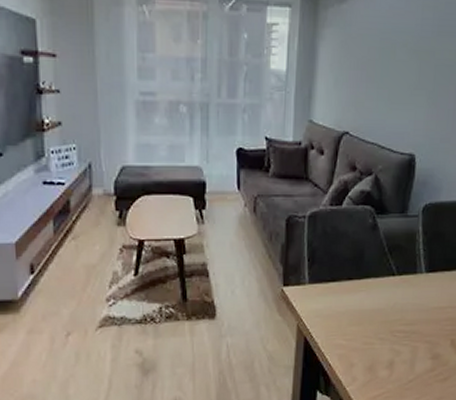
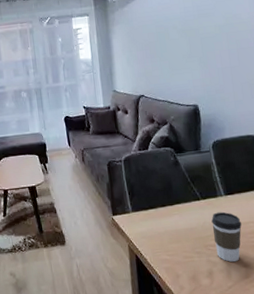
coffee cup: none [402,292,439,353] -> present [211,211,242,262]

